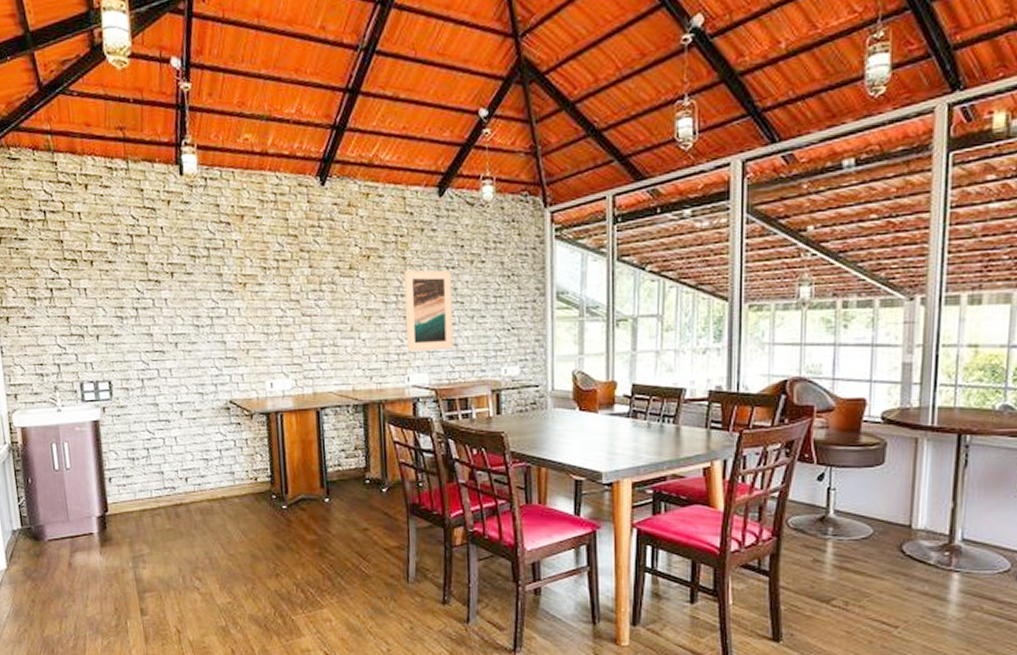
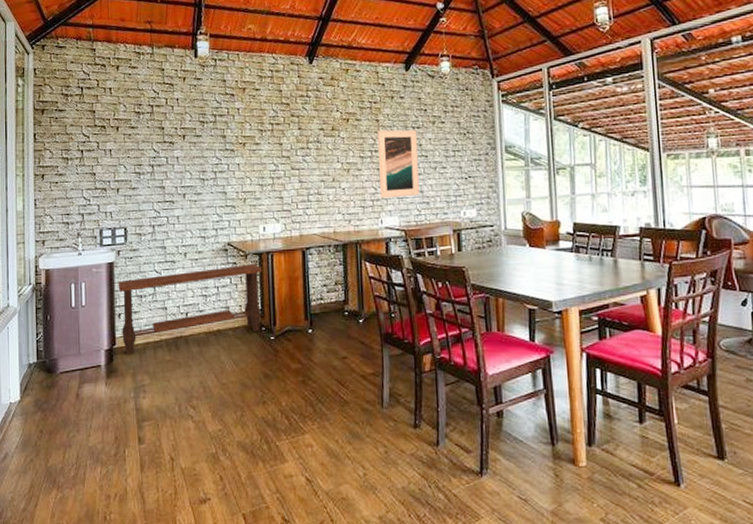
console table: none [105,425,272,523] -> present [118,264,263,355]

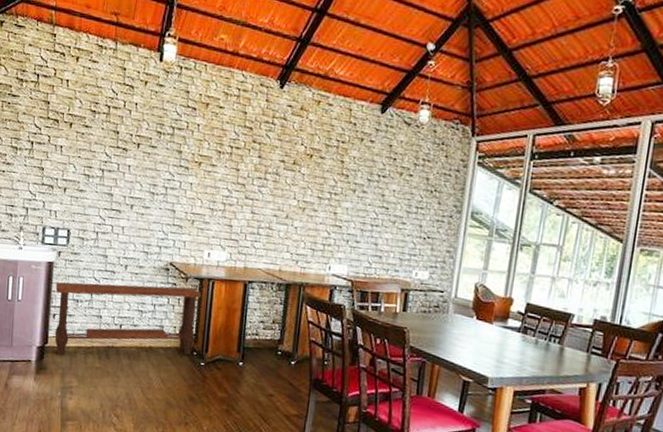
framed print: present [377,129,420,199] -> none [332,172,382,247]

